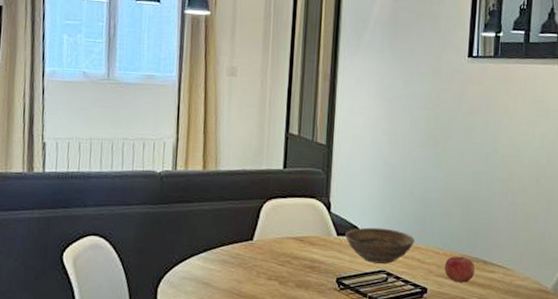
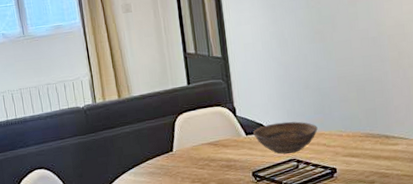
fruit: present [445,256,475,283] -> none [349,134,379,159]

